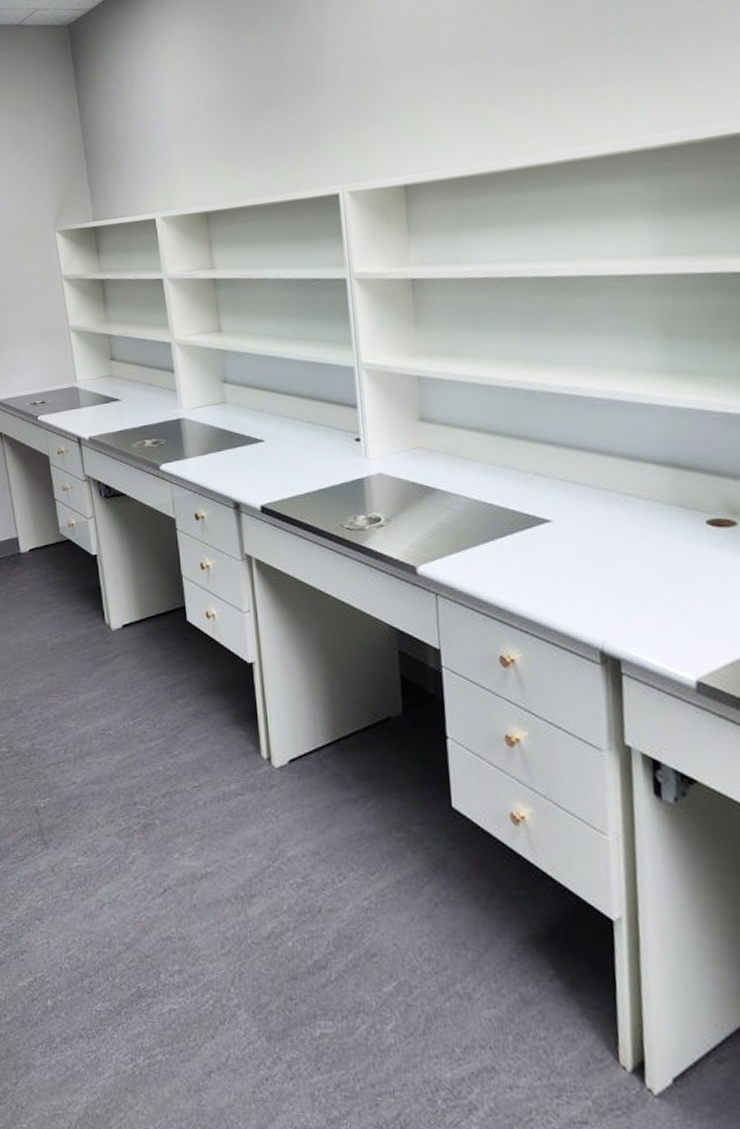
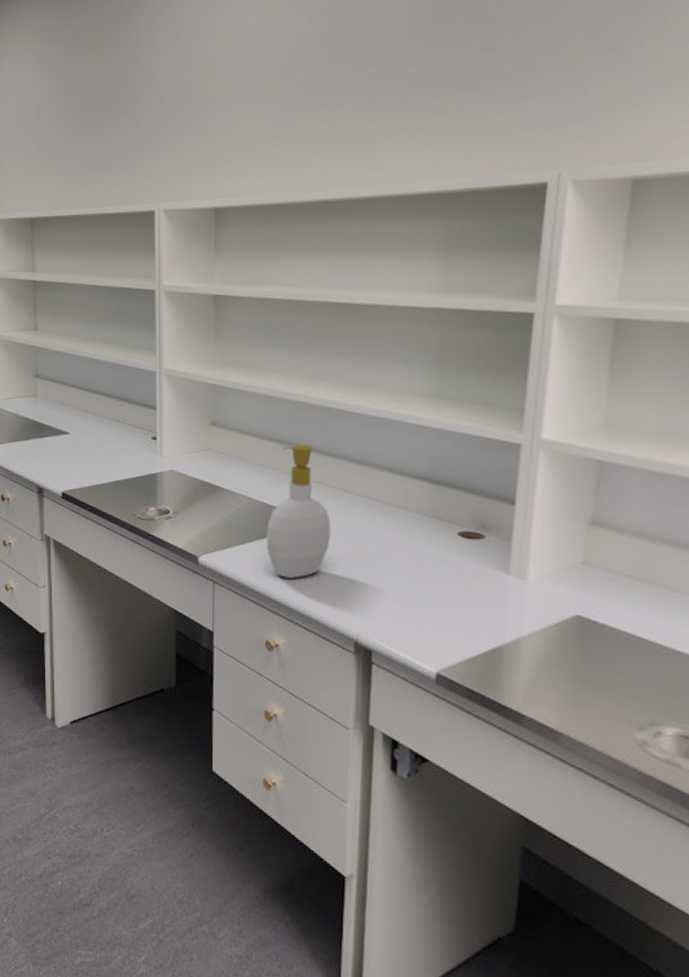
soap bottle: none [490,434,563,585] -> present [266,444,331,578]

